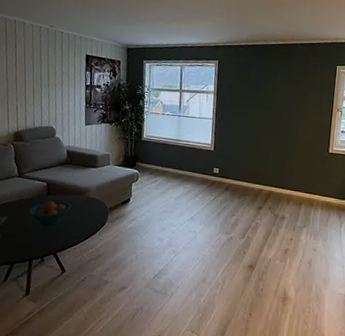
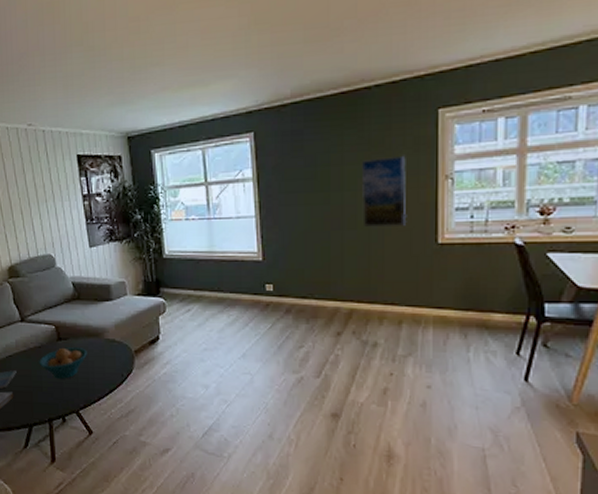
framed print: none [284,91,314,139] -> present [362,156,407,228]

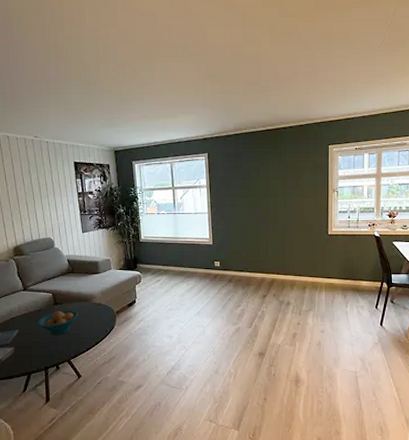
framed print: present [362,156,407,228] -> none [280,175,309,223]

